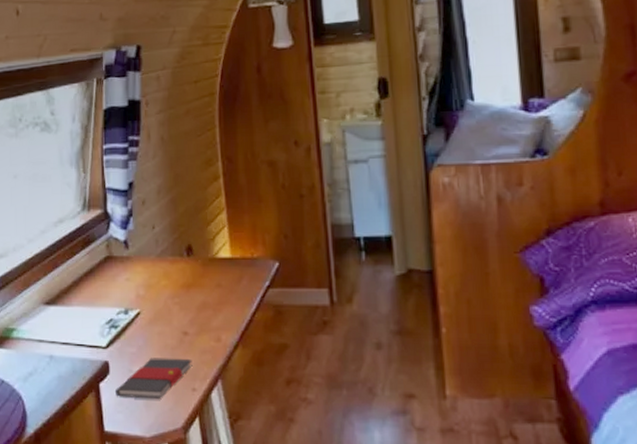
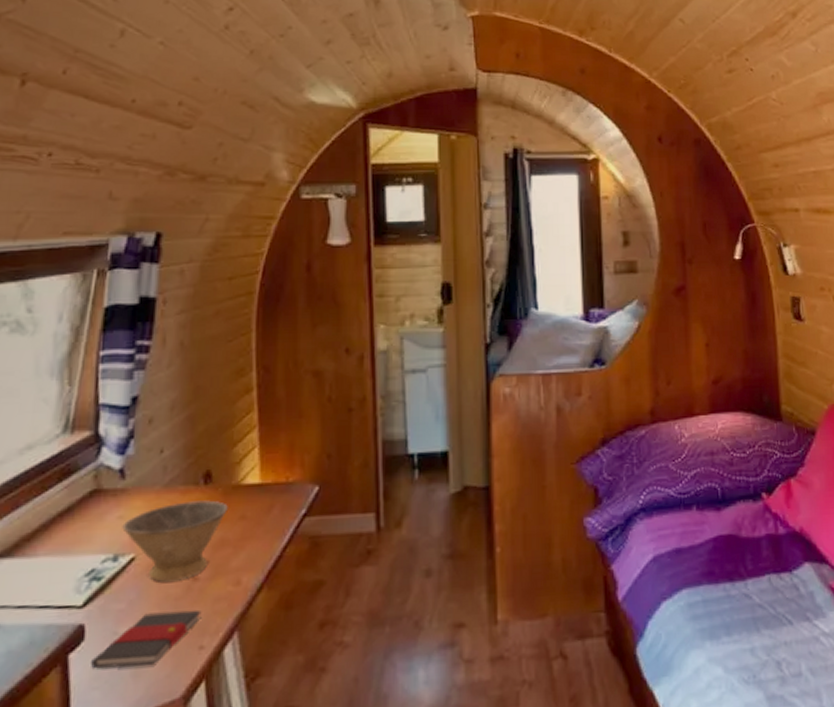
bowl: none [129,269,207,334] -> present [122,500,228,582]

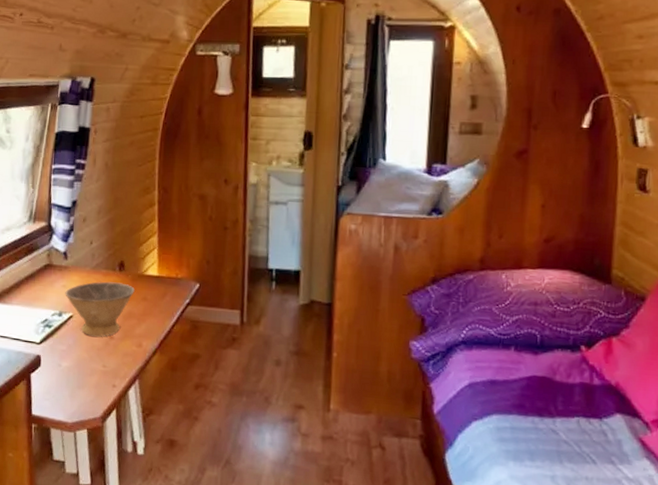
book: present [89,609,202,669] -> none [43,355,115,391]

